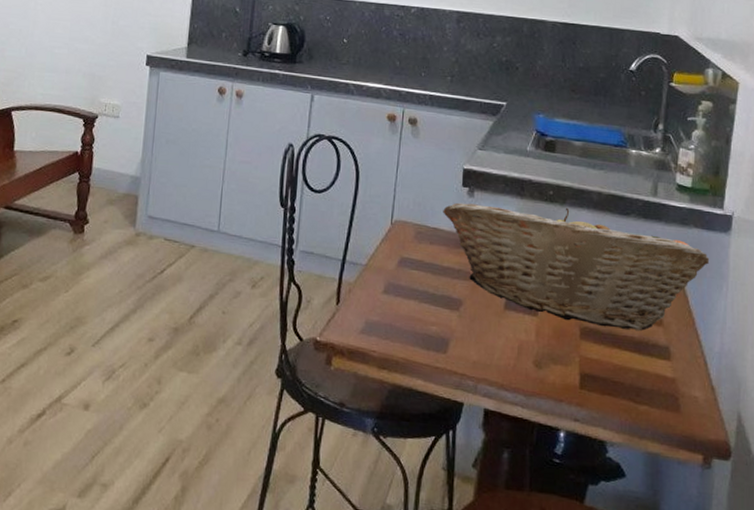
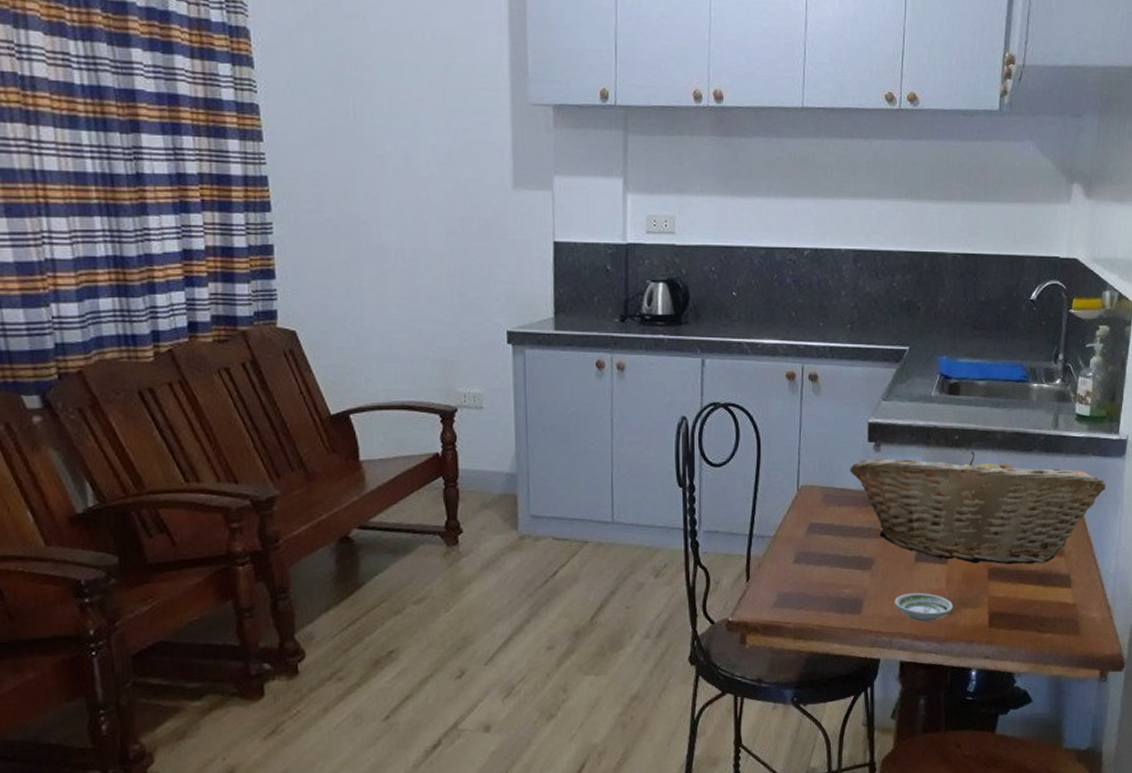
saucer: none [481,340,542,373] -> present [894,592,953,622]

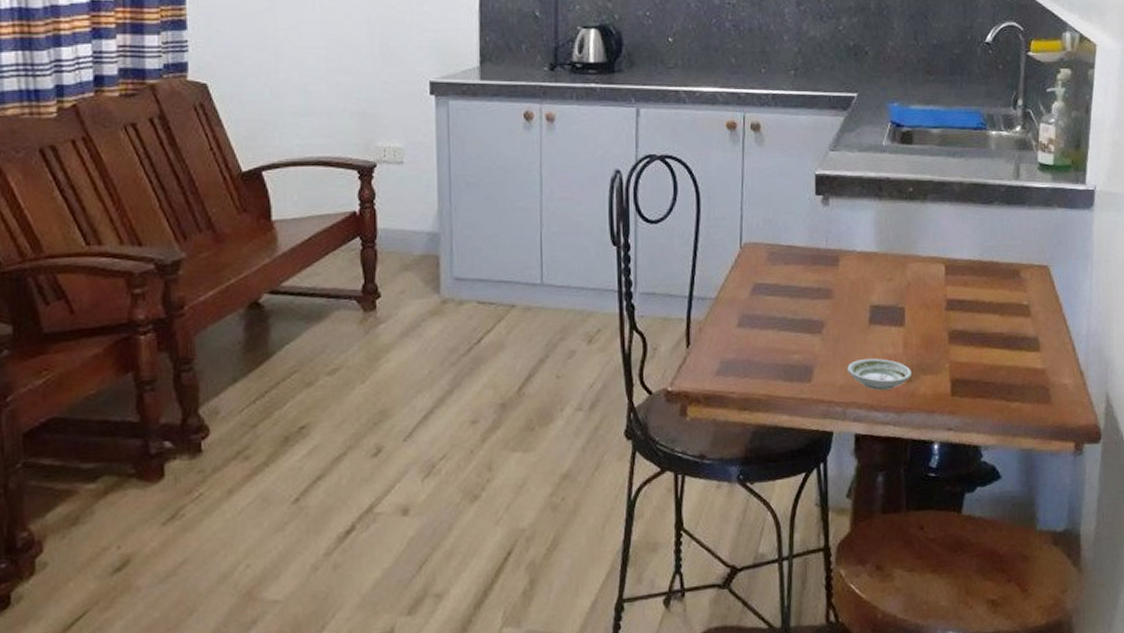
fruit basket: present [850,451,1106,565] -> none [796,203,1074,327]

